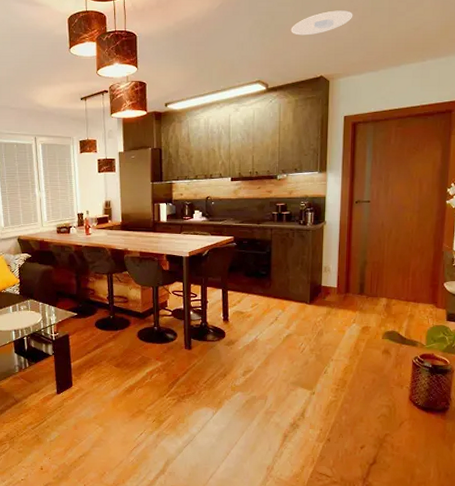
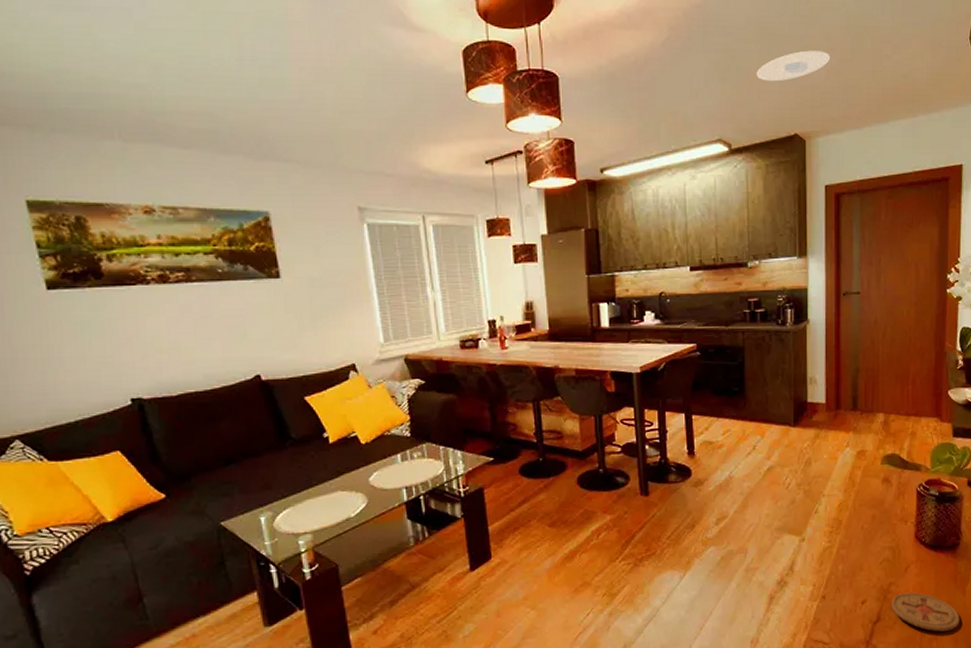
coaster: none [386,444,447,478] -> present [892,592,960,632]

